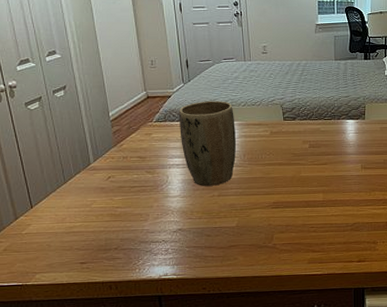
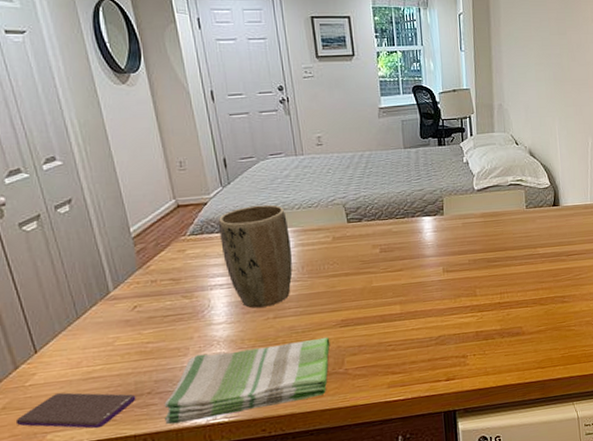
smartphone: none [13,242,106,274] -> present [15,392,136,429]
dish towel: none [127,215,263,276] -> present [164,337,330,425]

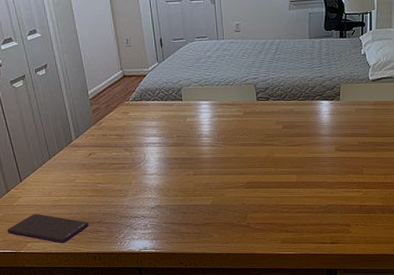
dish towel: present [164,337,330,425] -> none [109,195,237,248]
plant pot: present [218,204,293,308] -> none [154,80,211,165]

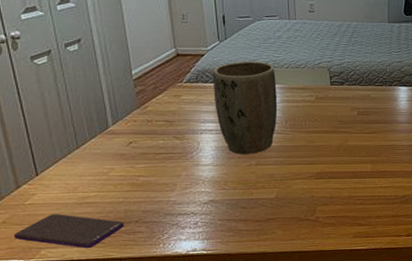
plant pot: none [154,80,211,165] -> present [212,61,278,154]

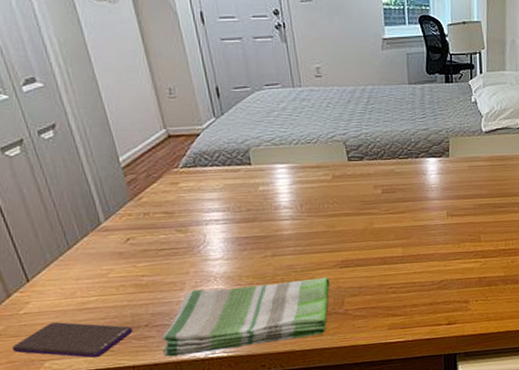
dish towel: none [149,186,305,252] -> present [161,277,330,357]
plant pot: present [212,61,278,154] -> none [211,138,291,245]

